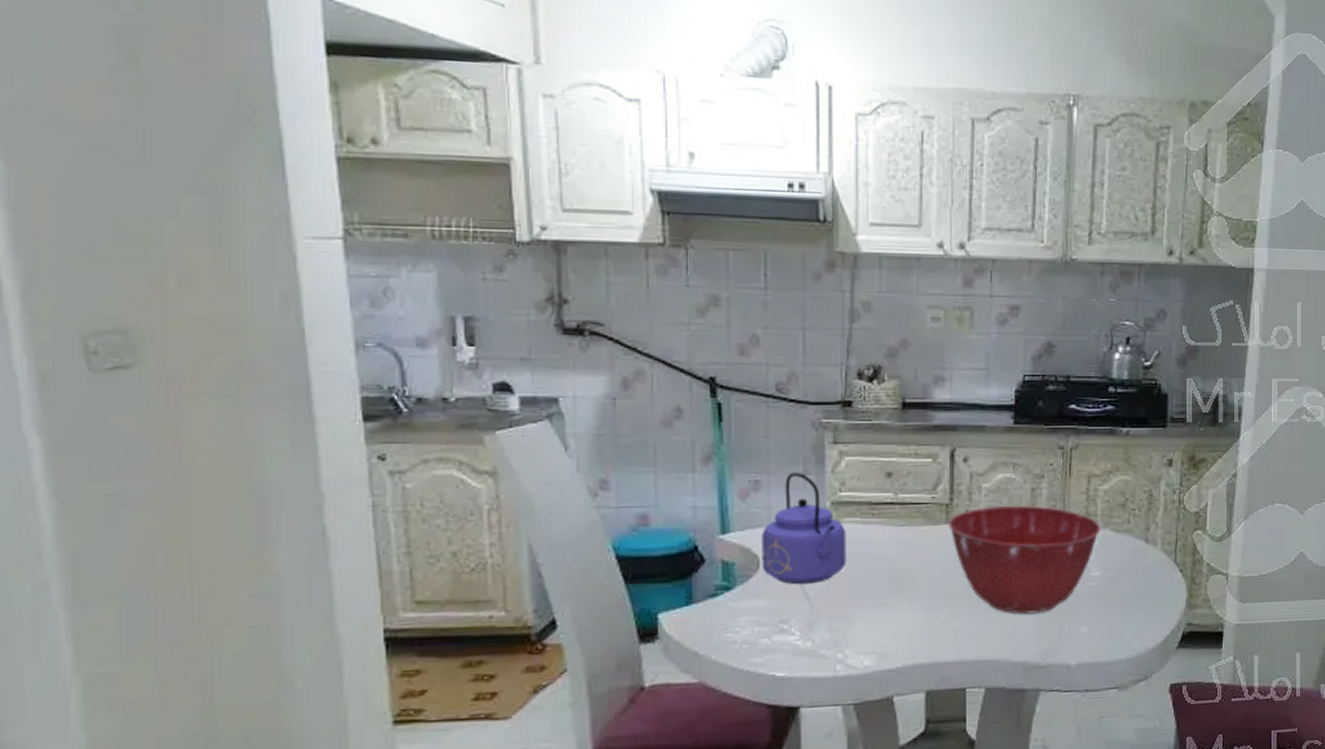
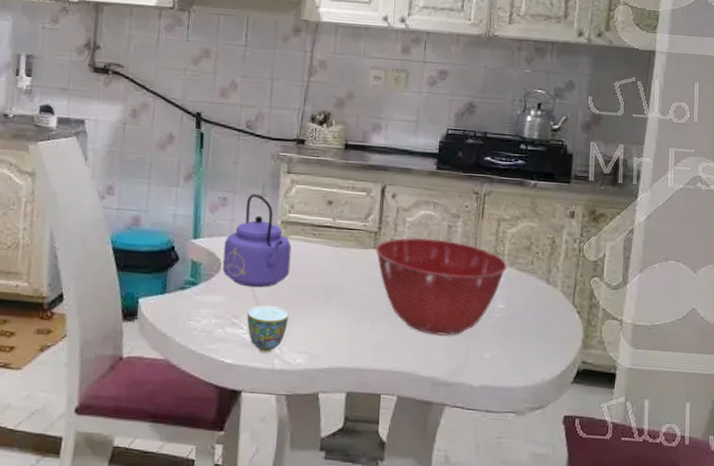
teacup: none [798,603,850,660] -> present [247,305,289,354]

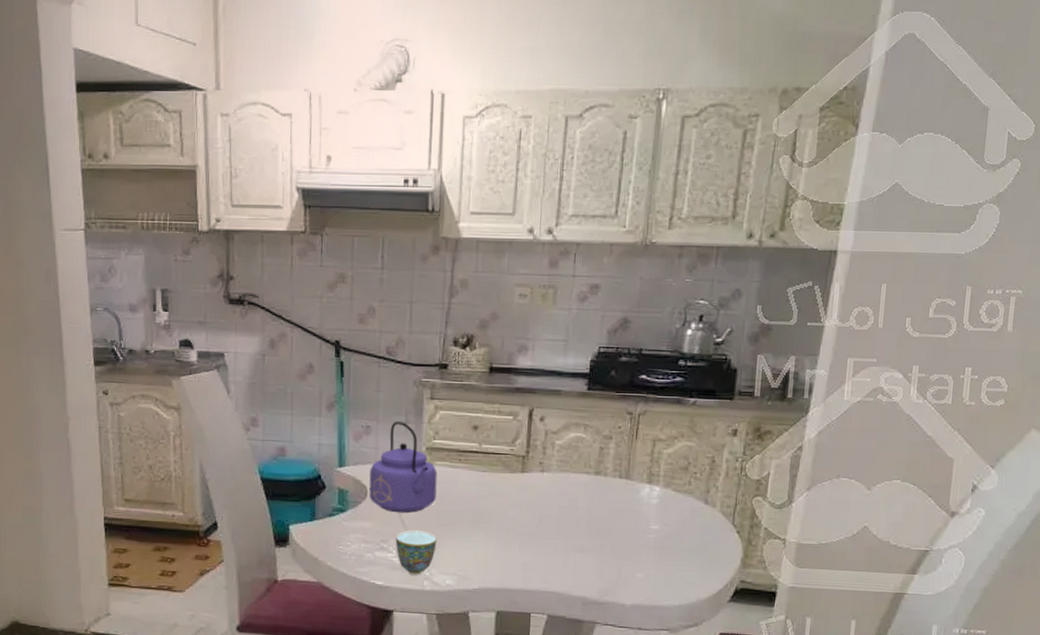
mixing bowl: present [375,238,507,336] -> none [523,461,662,557]

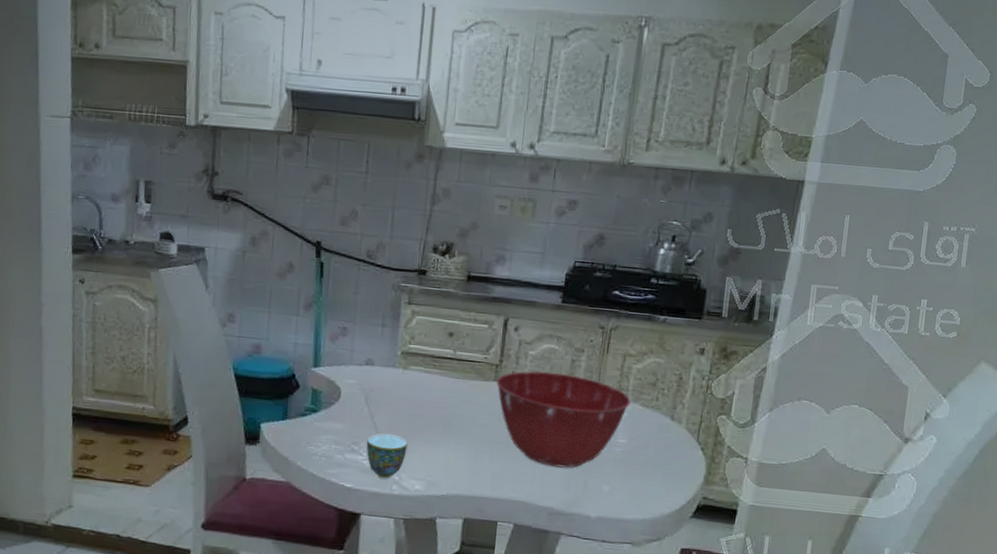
kettle: present [369,421,437,513] -> none [342,324,412,416]
mixing bowl: none [523,461,662,557] -> present [496,371,631,468]

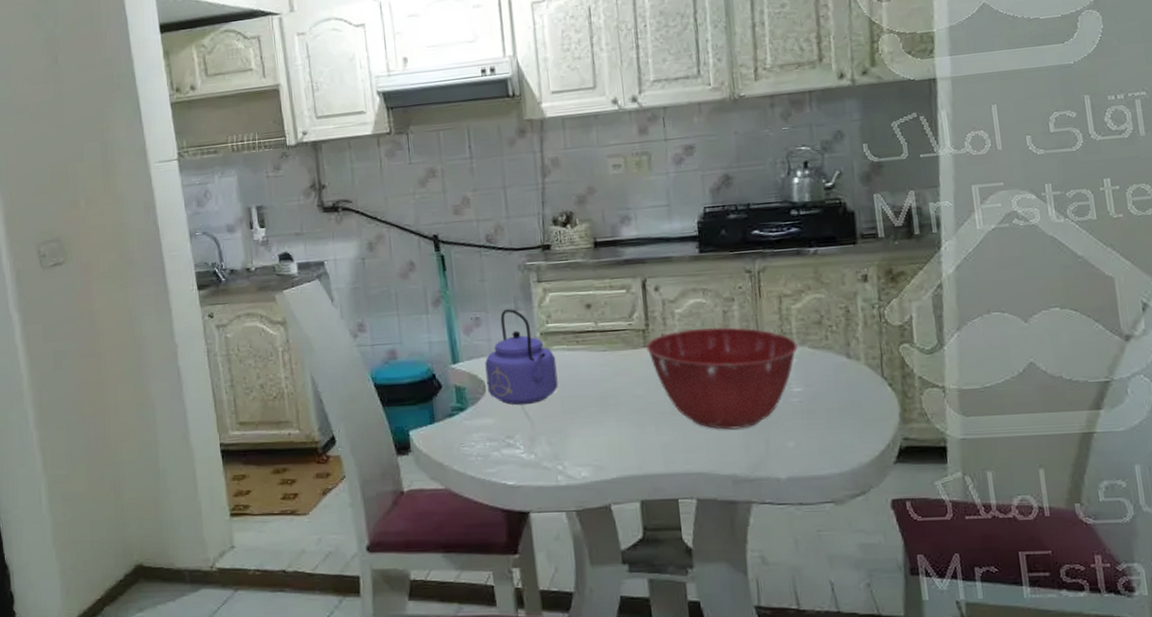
kettle: none [342,324,412,416] -> present [485,309,558,405]
teacup: present [366,433,408,480] -> none [521,421,566,471]

